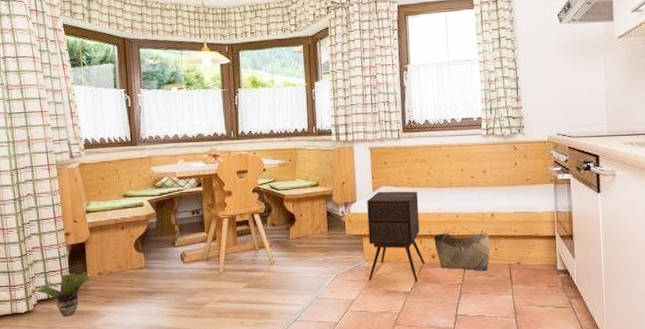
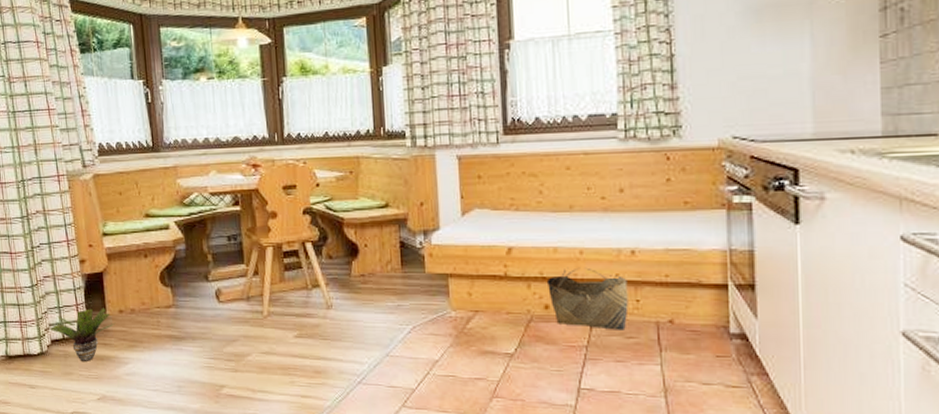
side table: present [367,191,425,282] -> none [454,215,535,341]

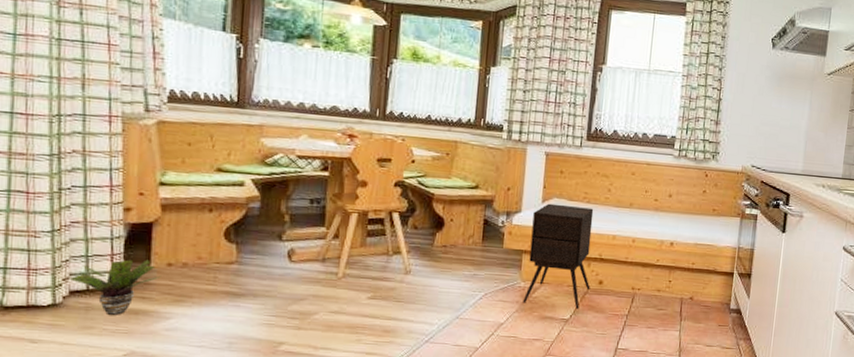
side table: none [454,215,535,341] -> present [522,203,594,309]
basket: present [546,267,629,330] -> none [603,252,665,304]

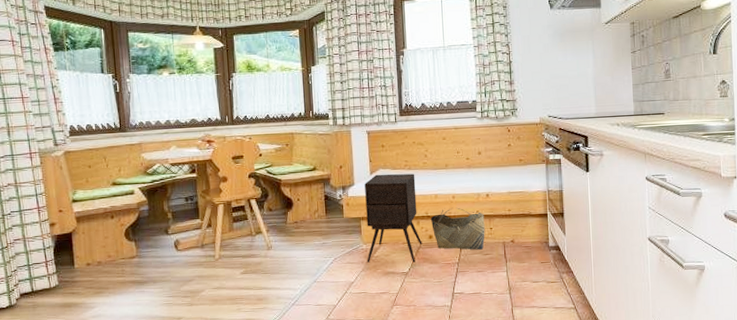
potted plant: present [69,259,161,316] -> none [19,262,84,310]
basket: none [603,252,665,304] -> present [430,207,485,250]

